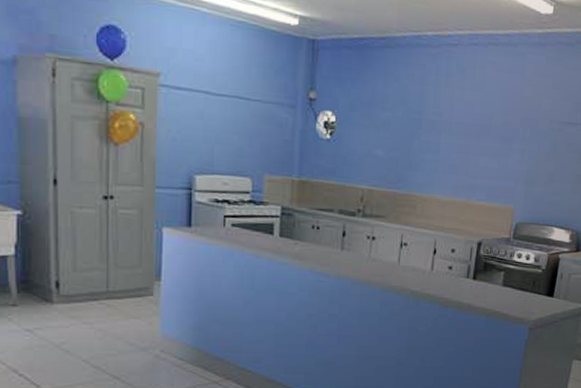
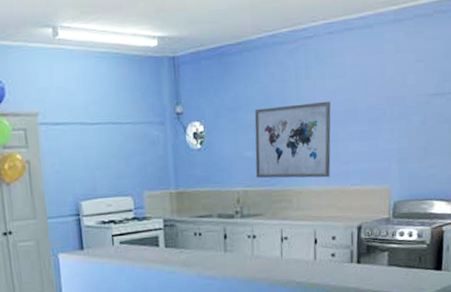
wall art: none [383,108,467,189] -> present [254,101,331,179]

